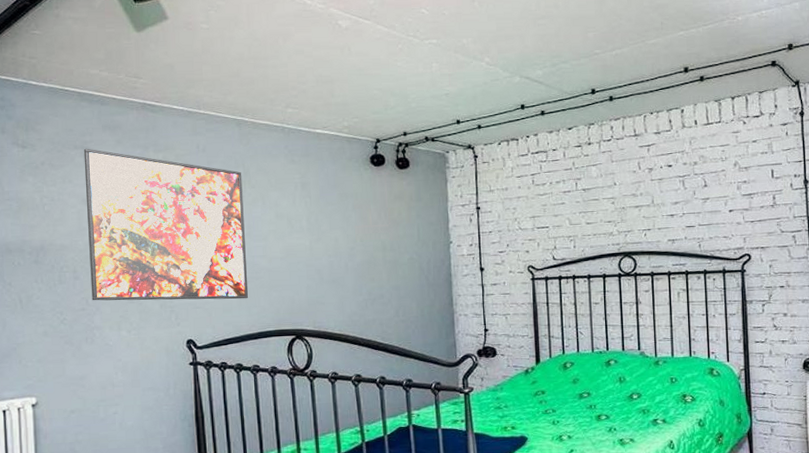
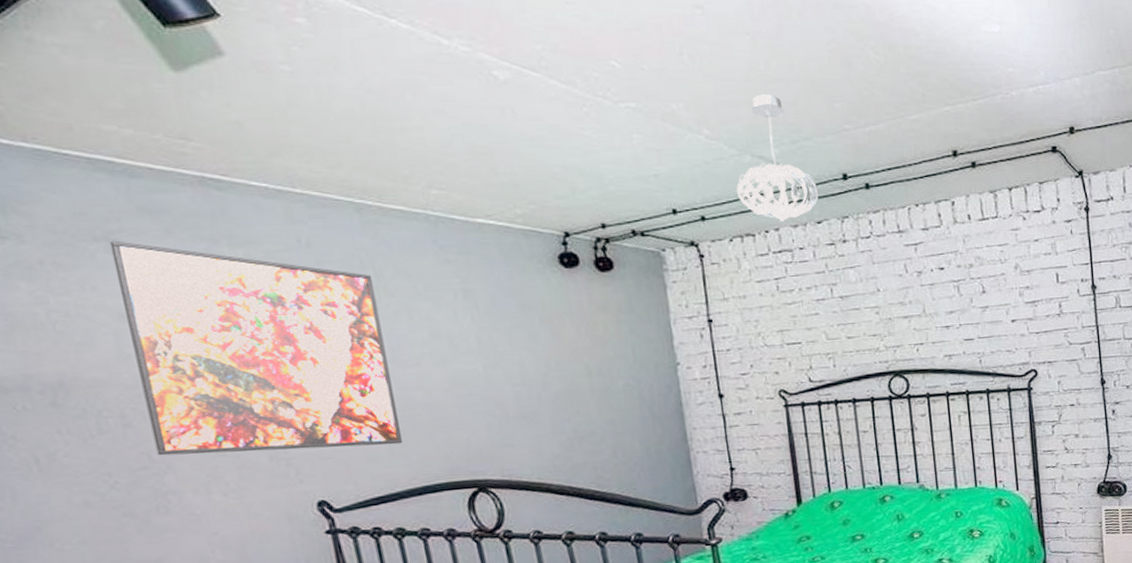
pendant light: none [506,29,572,129] -> present [736,94,820,222]

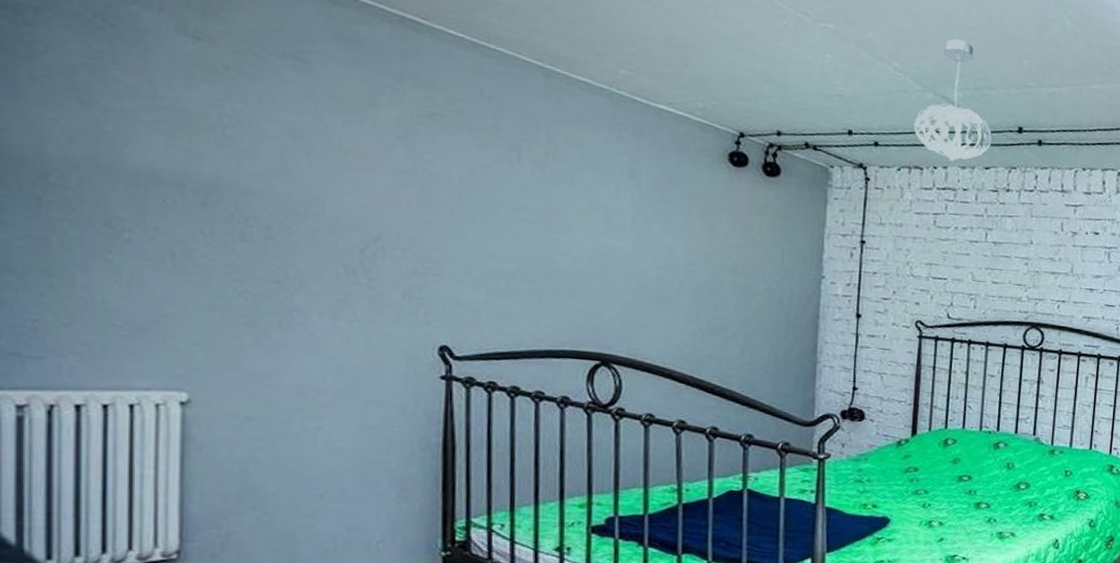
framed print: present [109,240,402,456] -> none [293,60,544,305]

